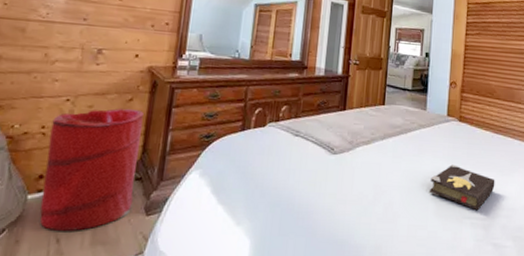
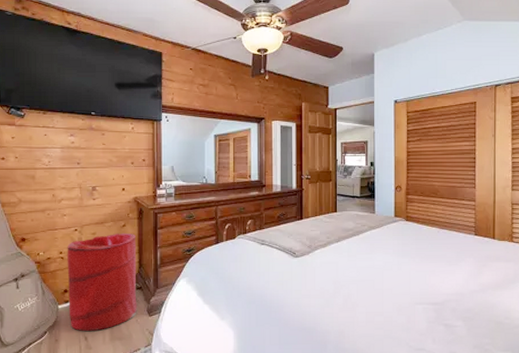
hardback book: present [429,164,495,211] -> none [382,259,443,297]

